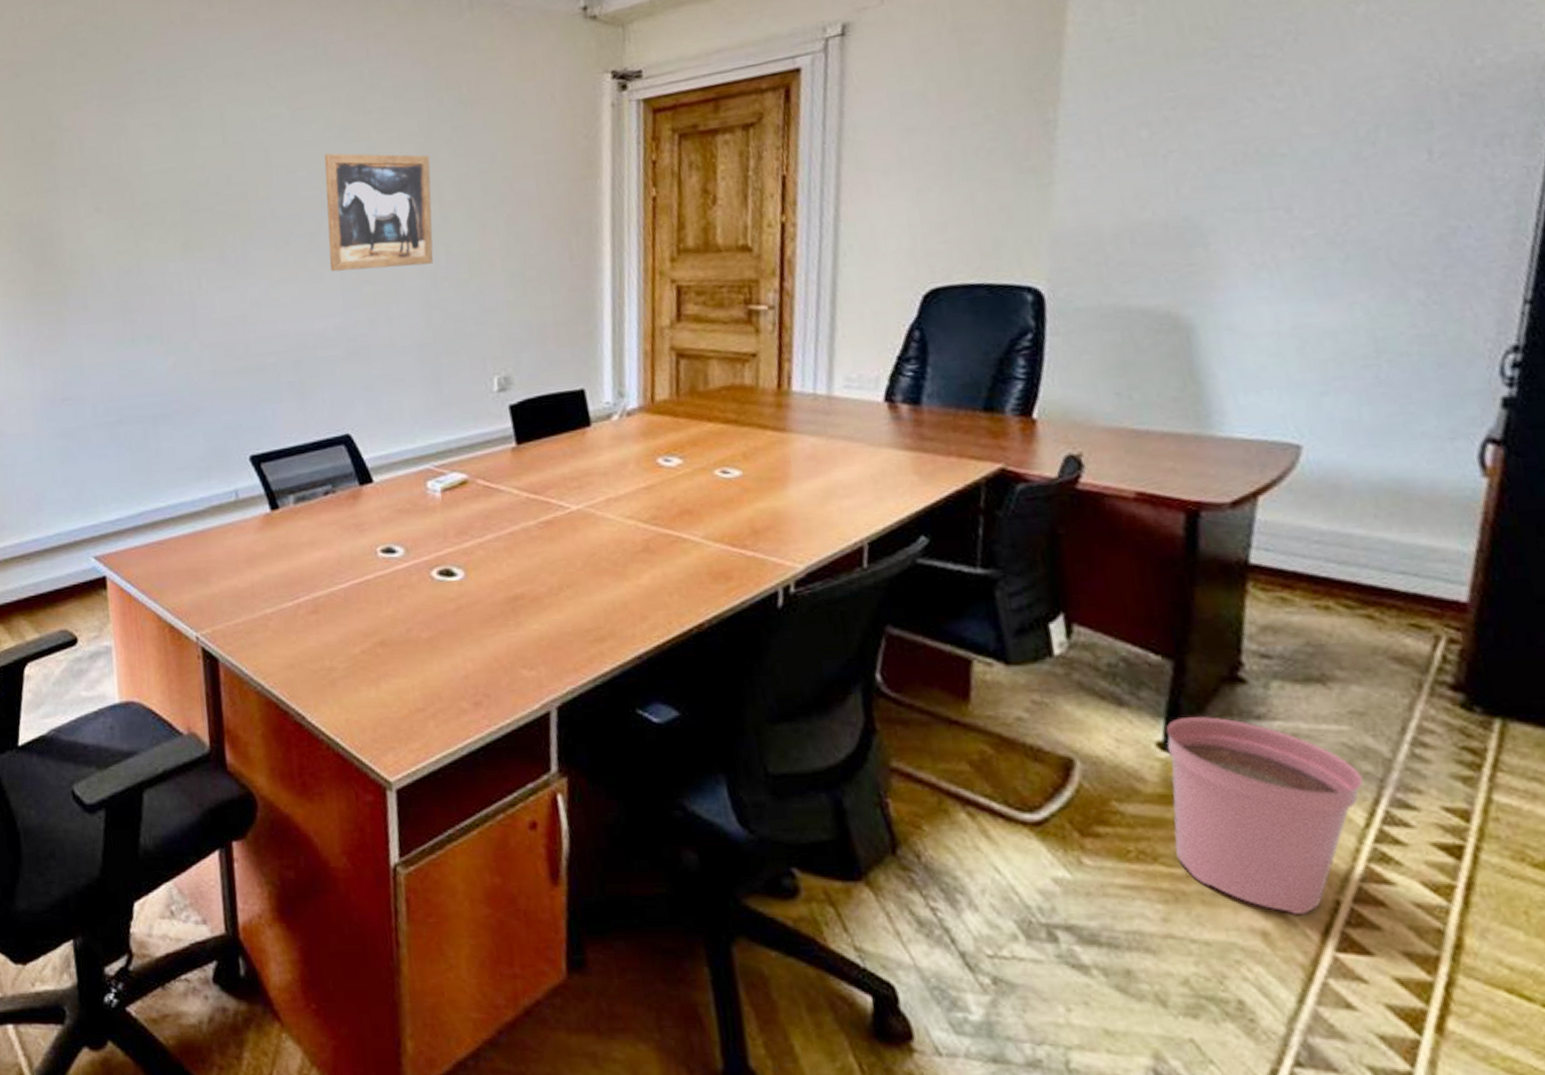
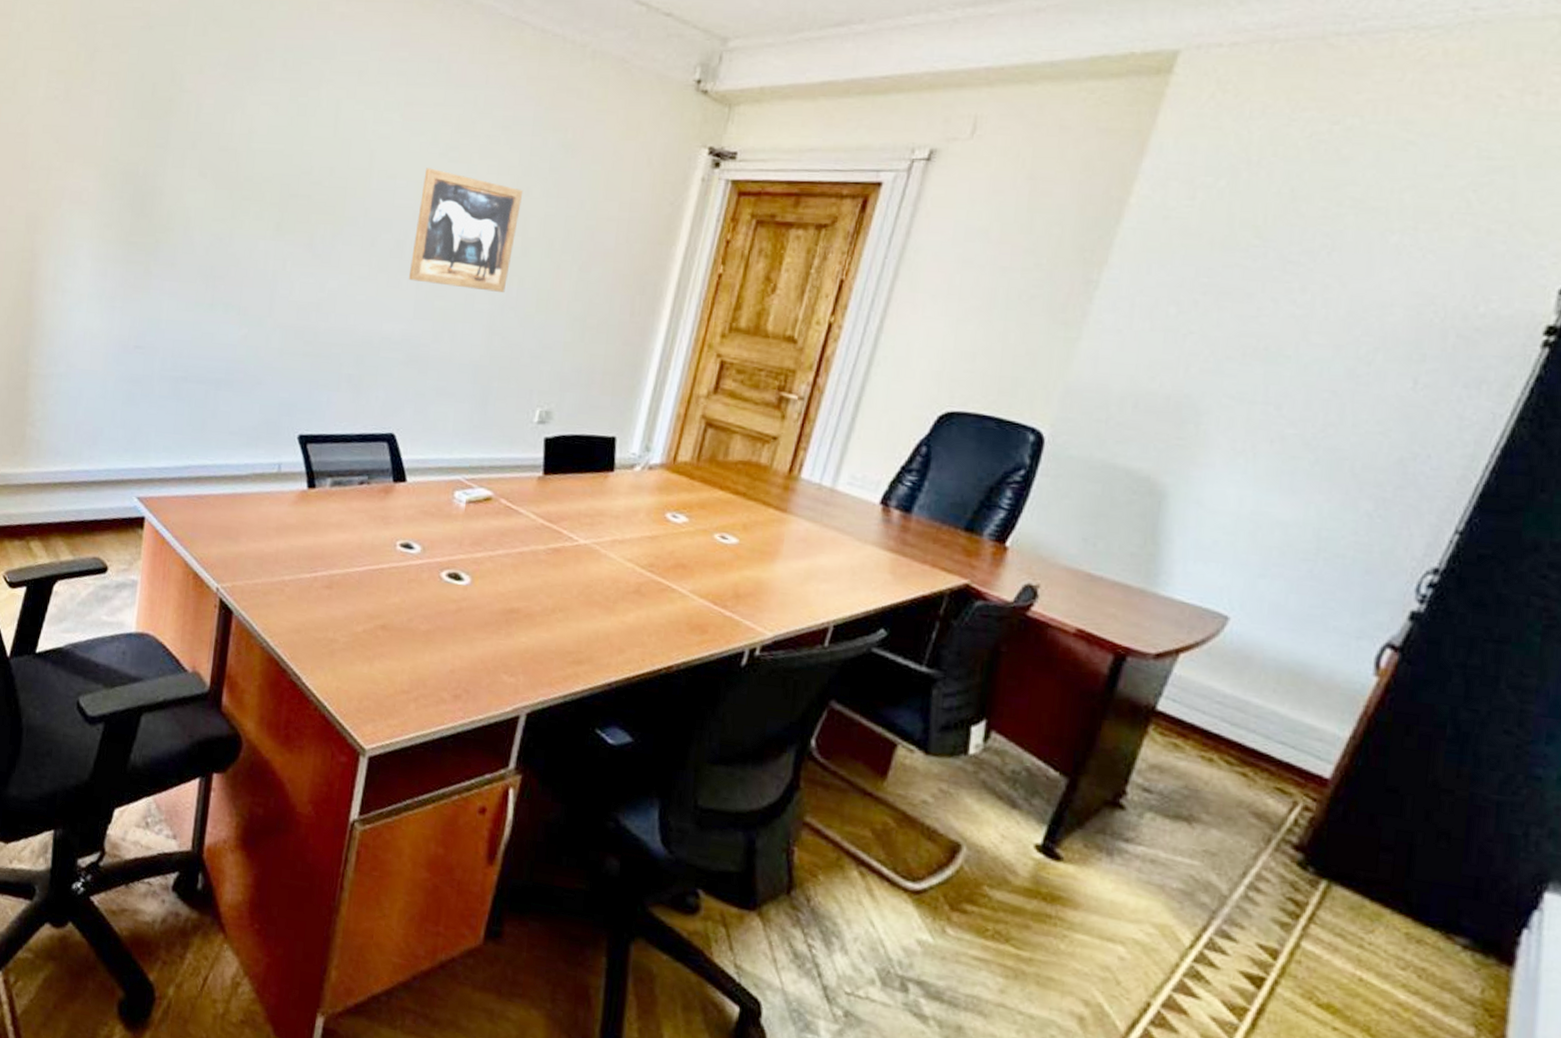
plant pot: present [1165,716,1363,916] -> none [1026,827,1199,1010]

